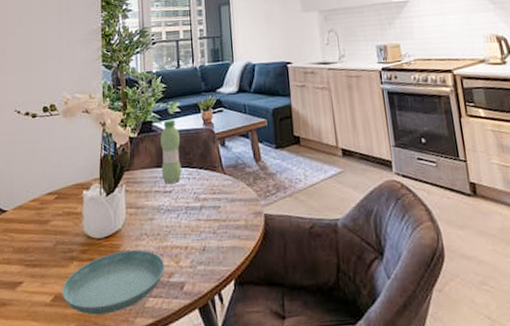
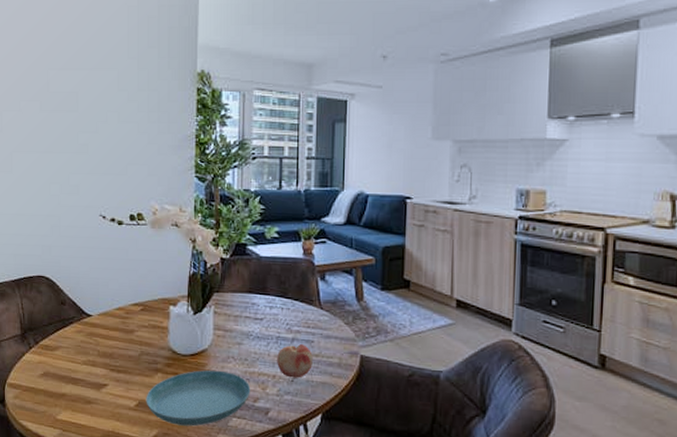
water bottle: present [160,119,182,184] -> none [253,244,276,312]
fruit: none [187,211,221,247] -> present [277,344,313,378]

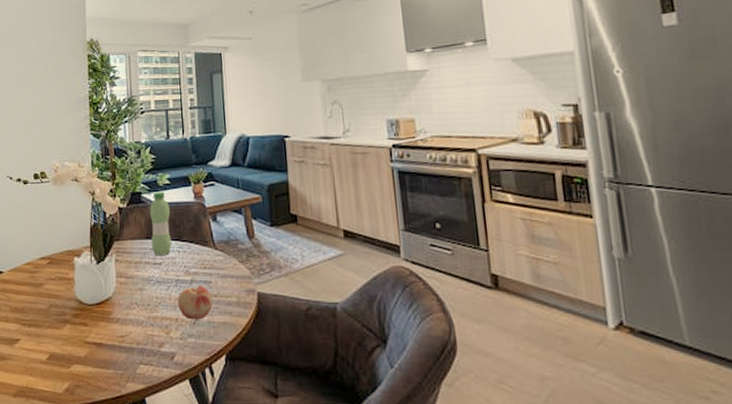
saucer: present [146,370,251,427] -> none [56,317,156,377]
water bottle: none [253,244,276,312] -> present [150,191,172,256]

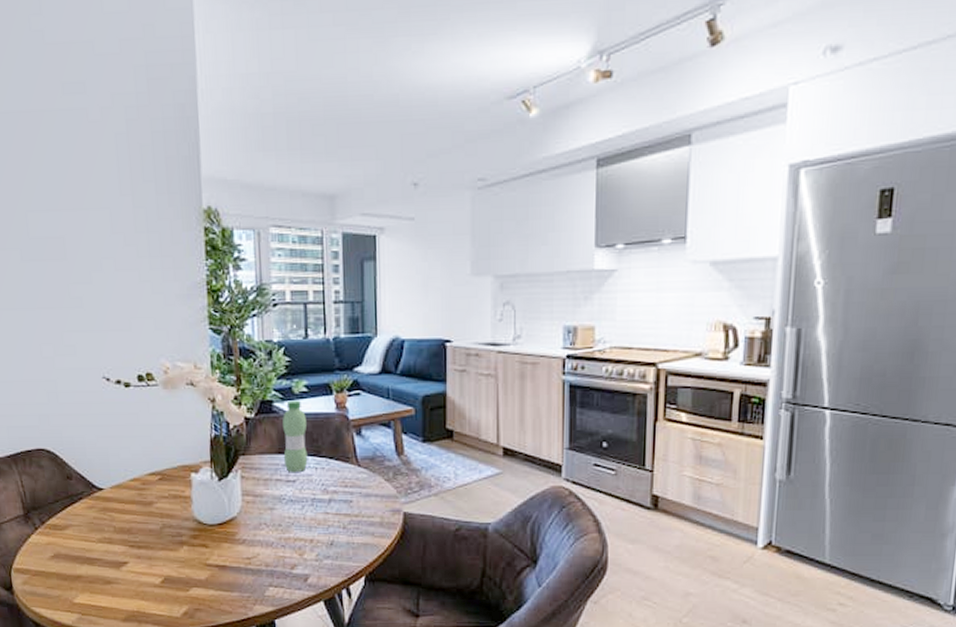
fruit: present [178,286,212,320] -> none [313,505,353,541]

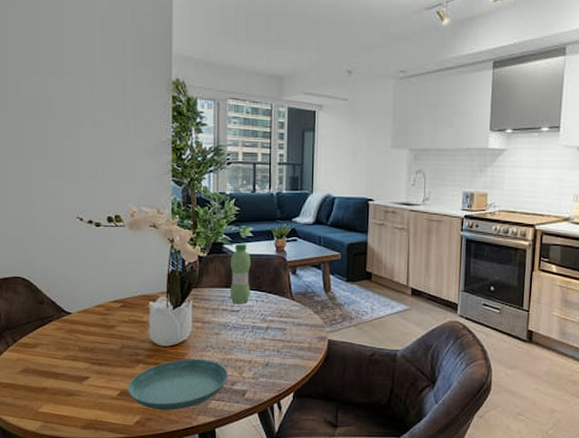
saucer: none [172,538,287,599] -> present [128,358,228,411]

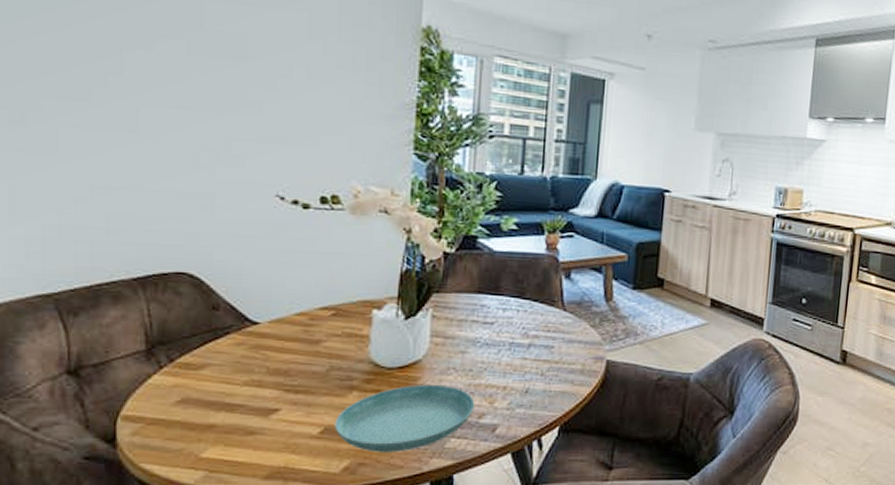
water bottle: present [229,243,250,304] -> none [482,237,513,315]

